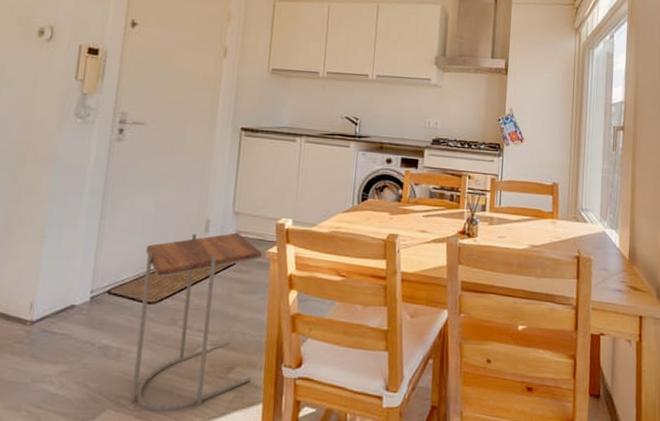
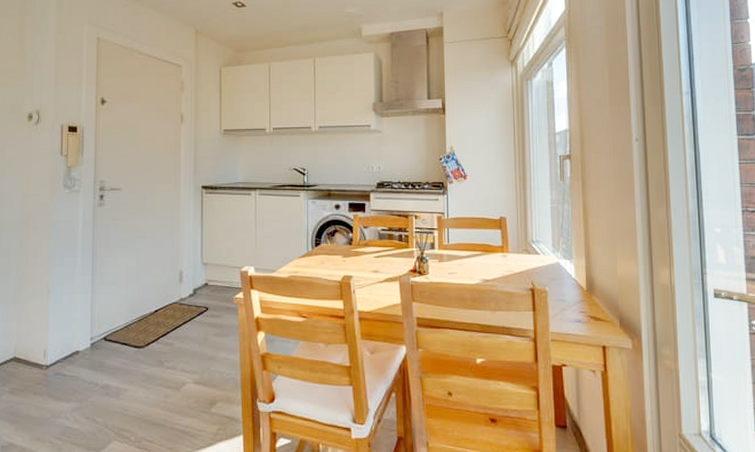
side table: present [131,232,263,410] -> none [132,281,231,441]

